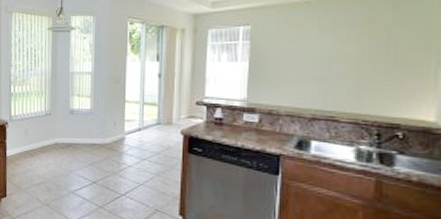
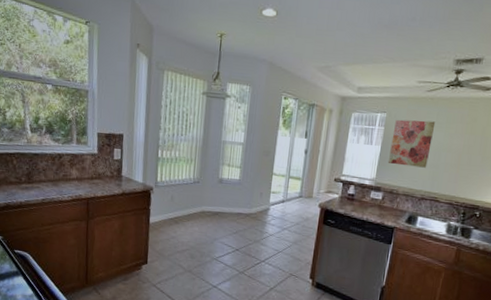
wall art: none [260,27,318,82] -> present [387,119,436,168]

